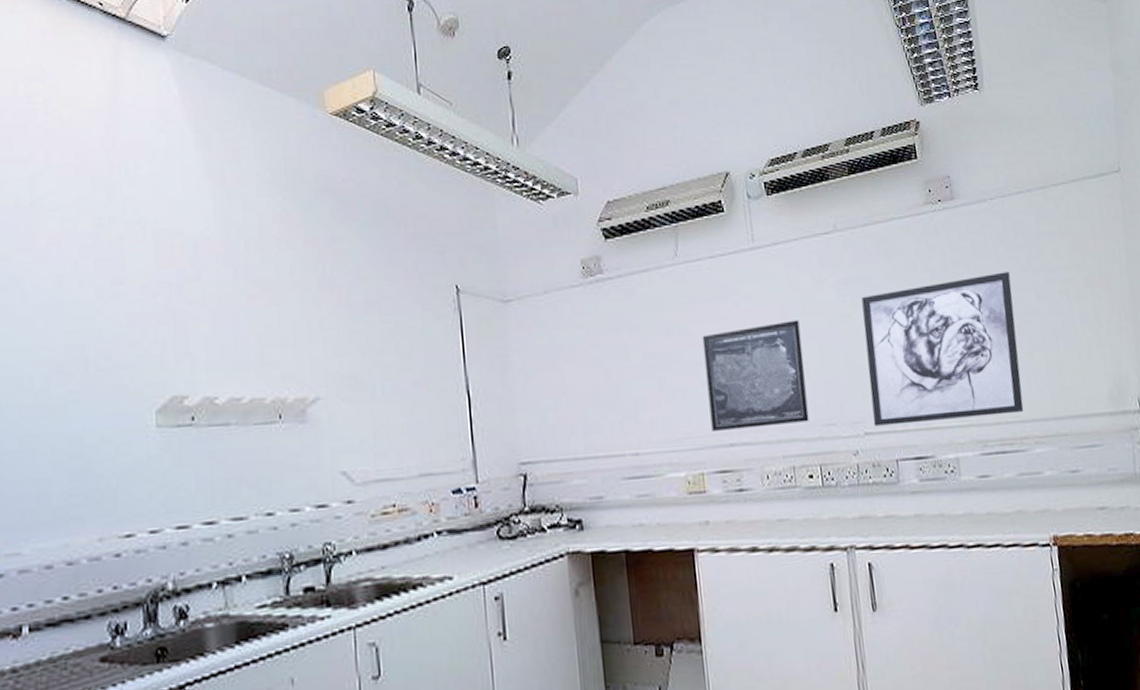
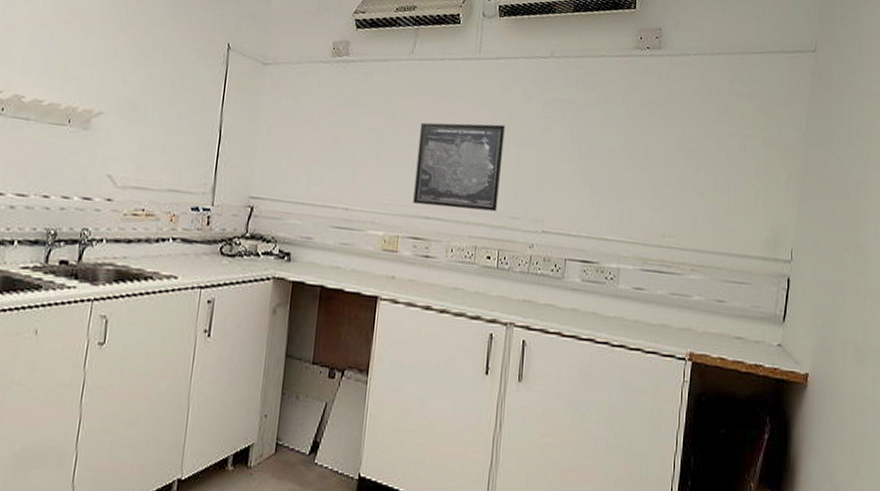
wall art: present [861,272,1024,426] -> none [551,116,697,241]

